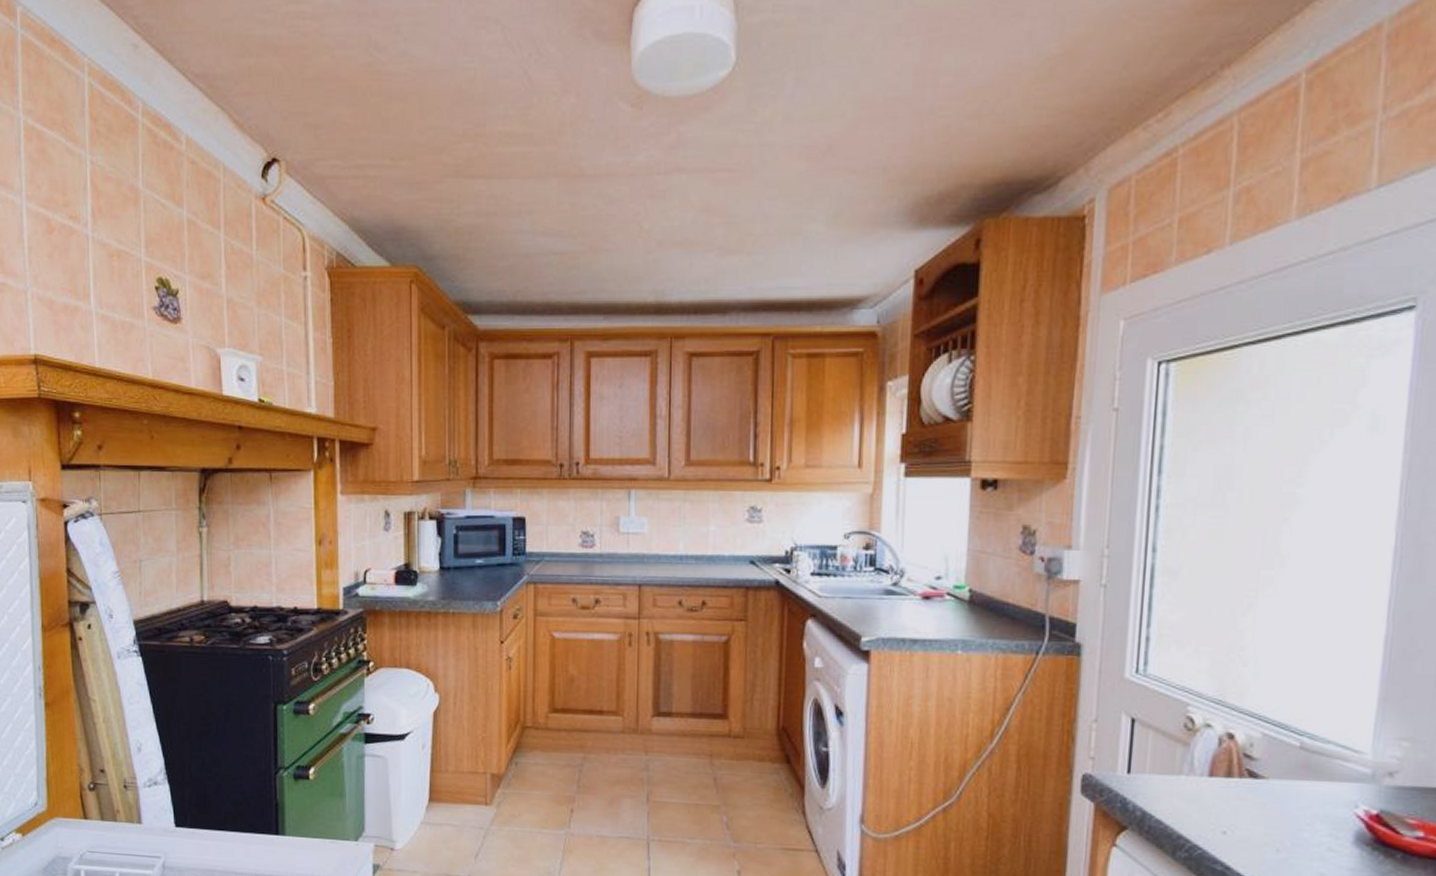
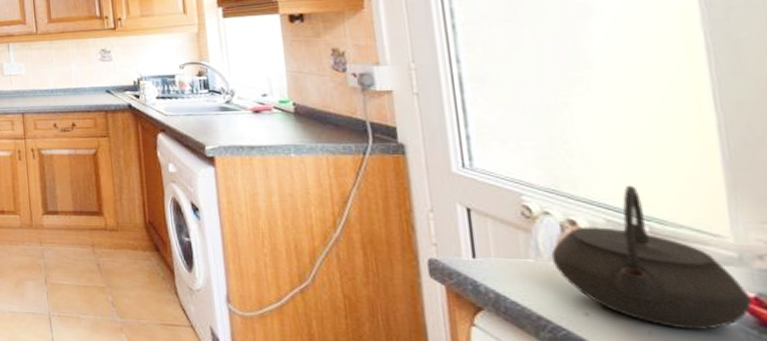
kettle: none [1203,697,1373,848] -> present [551,185,752,331]

